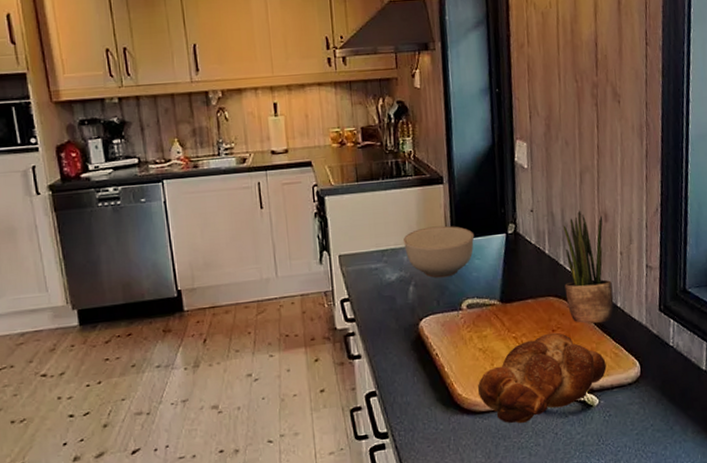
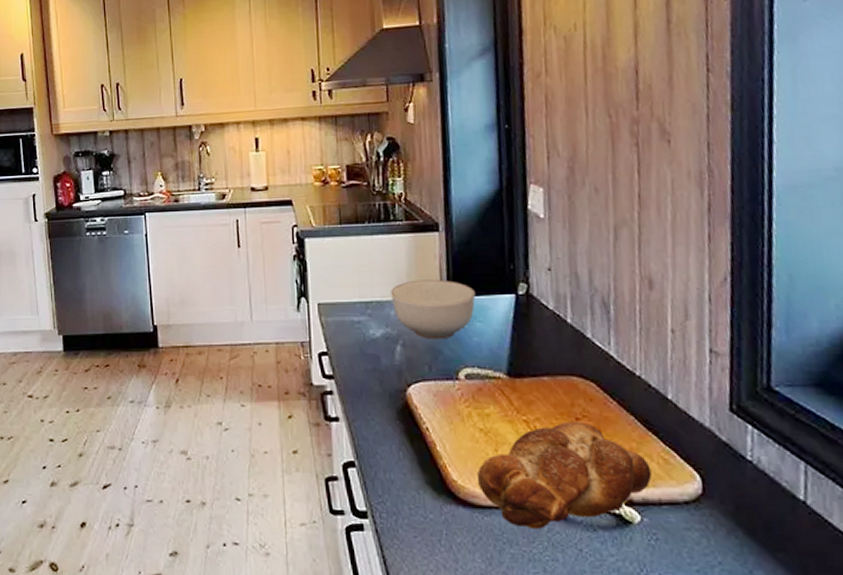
potted plant: present [562,210,614,324] -> none [590,272,663,416]

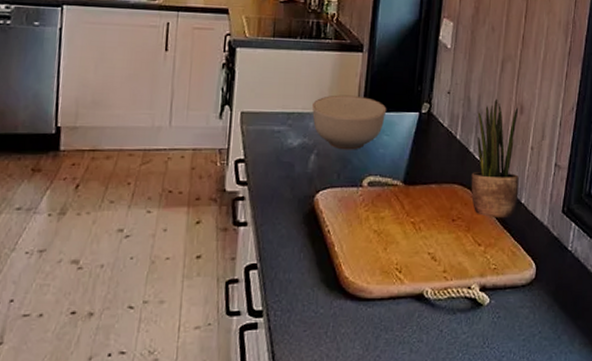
bread loaf: present [477,421,652,529] -> none [367,222,502,315]
potted plant: none [590,272,663,416] -> present [471,98,519,217]

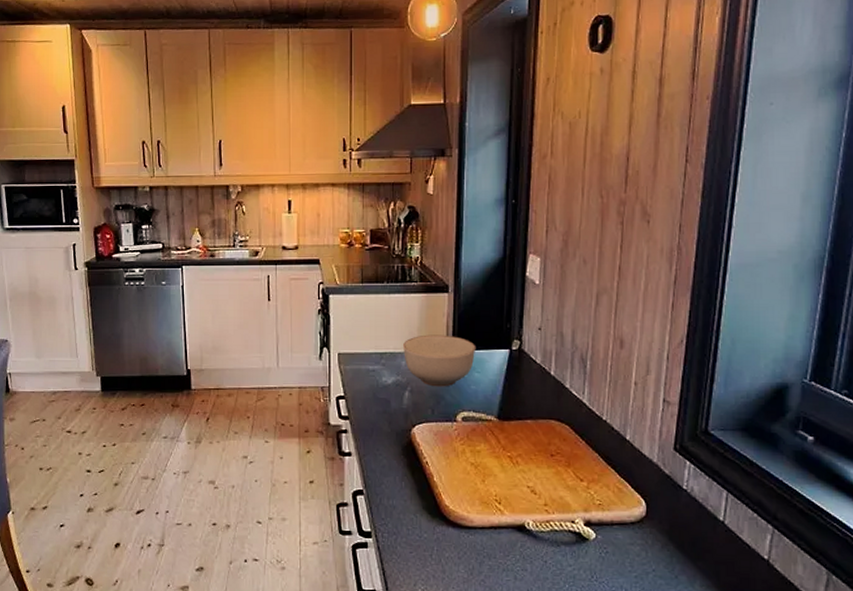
potted plant: present [471,98,519,217] -> none [569,333,622,454]

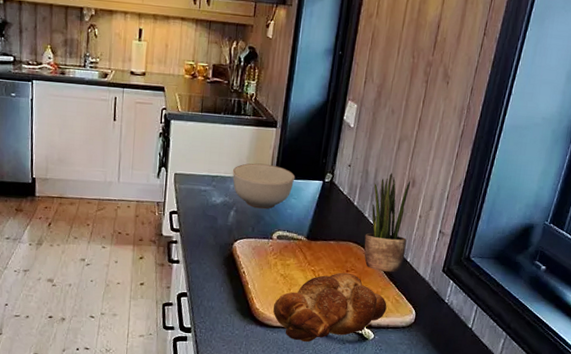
bread loaf: none [467,457,608,545] -> present [273,272,387,342]
potted plant: none [569,333,622,454] -> present [364,172,411,272]

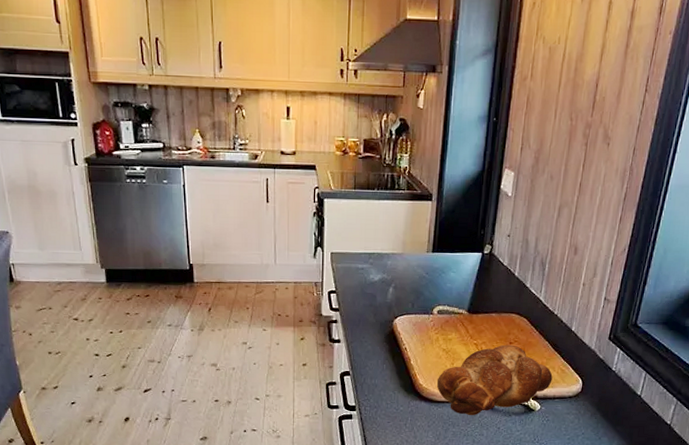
bowl: present [232,163,296,209] -> none [389,238,454,284]
potted plant: present [364,172,411,272] -> none [527,240,573,342]

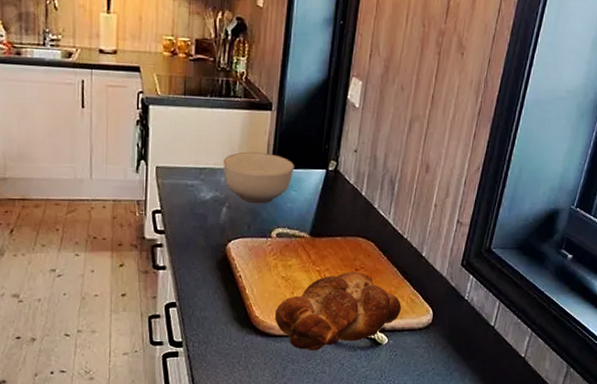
bowl: none [389,238,454,284] -> present [222,151,295,204]

